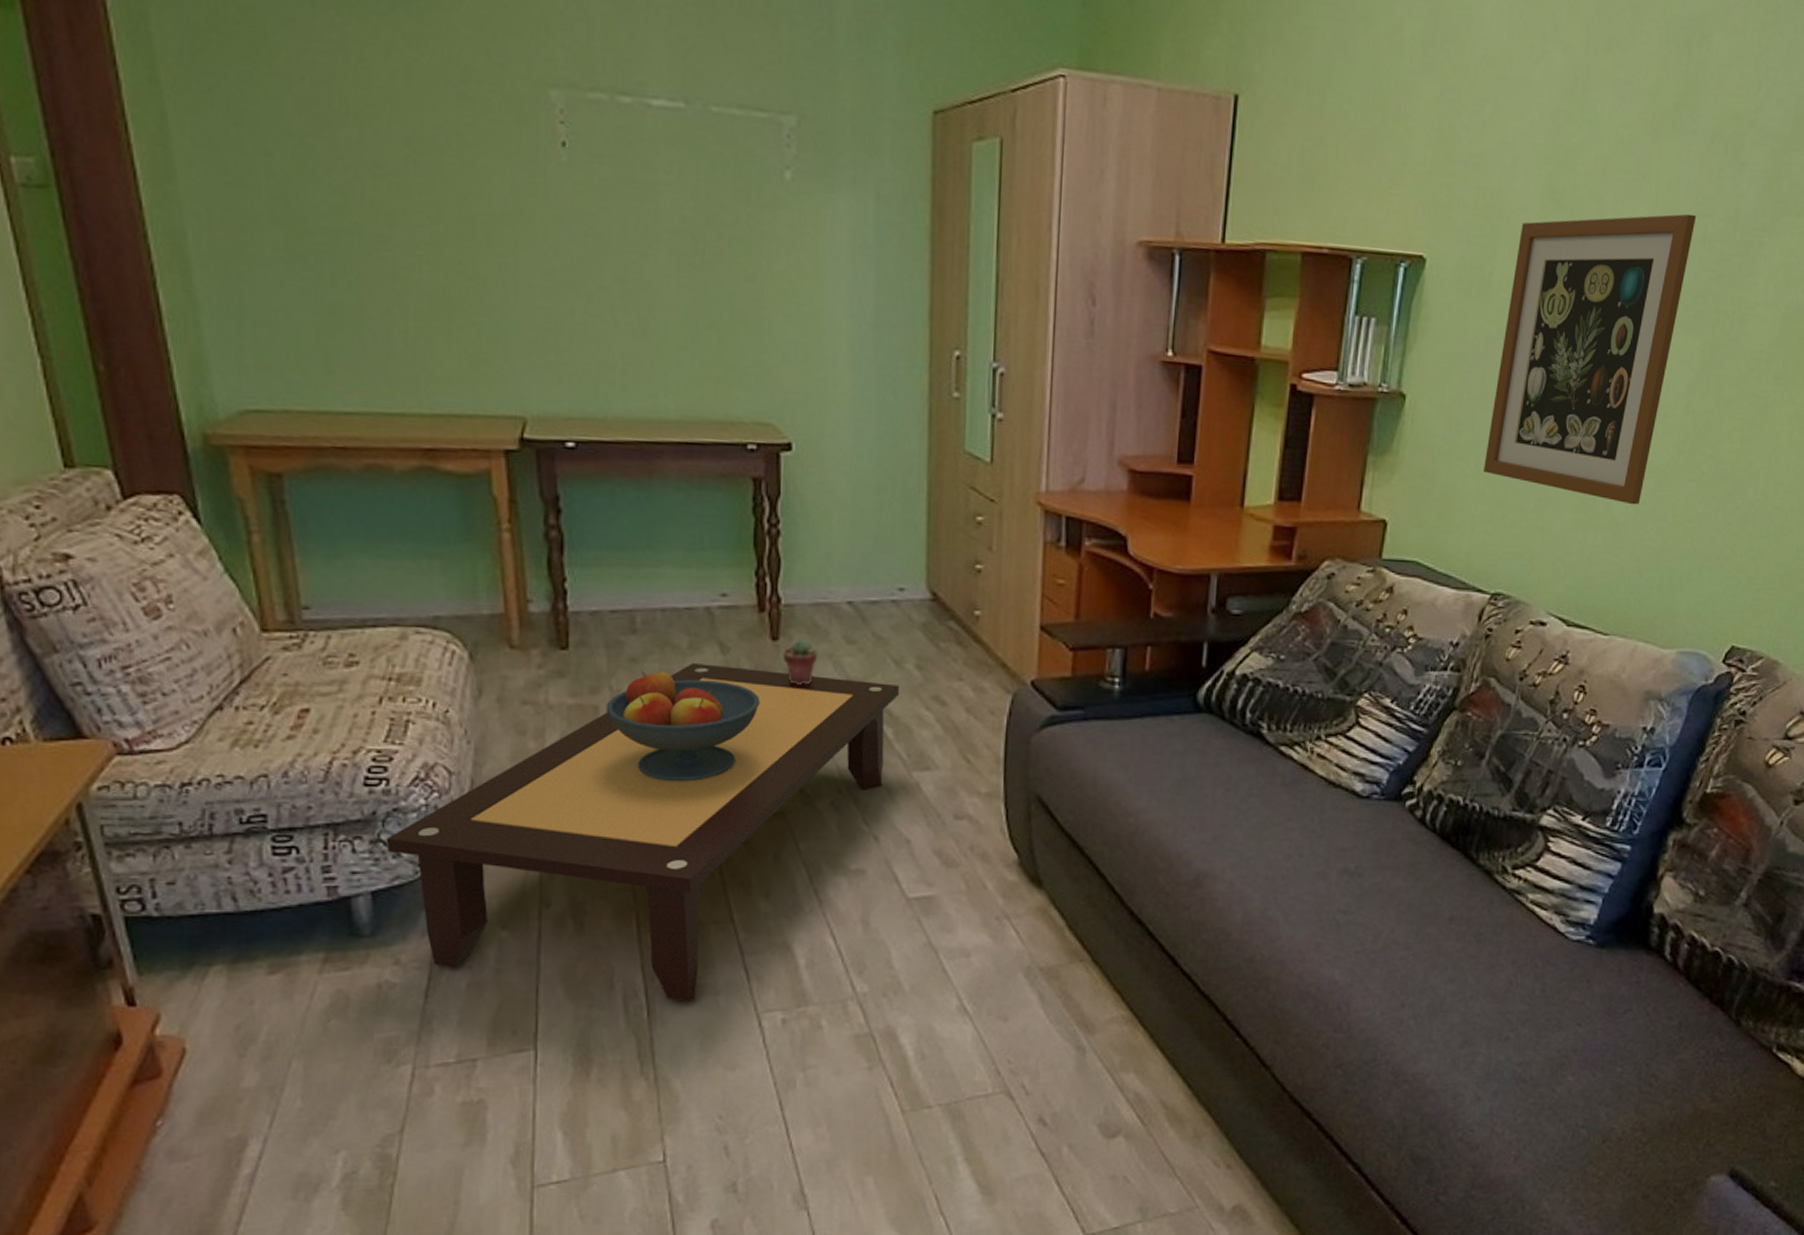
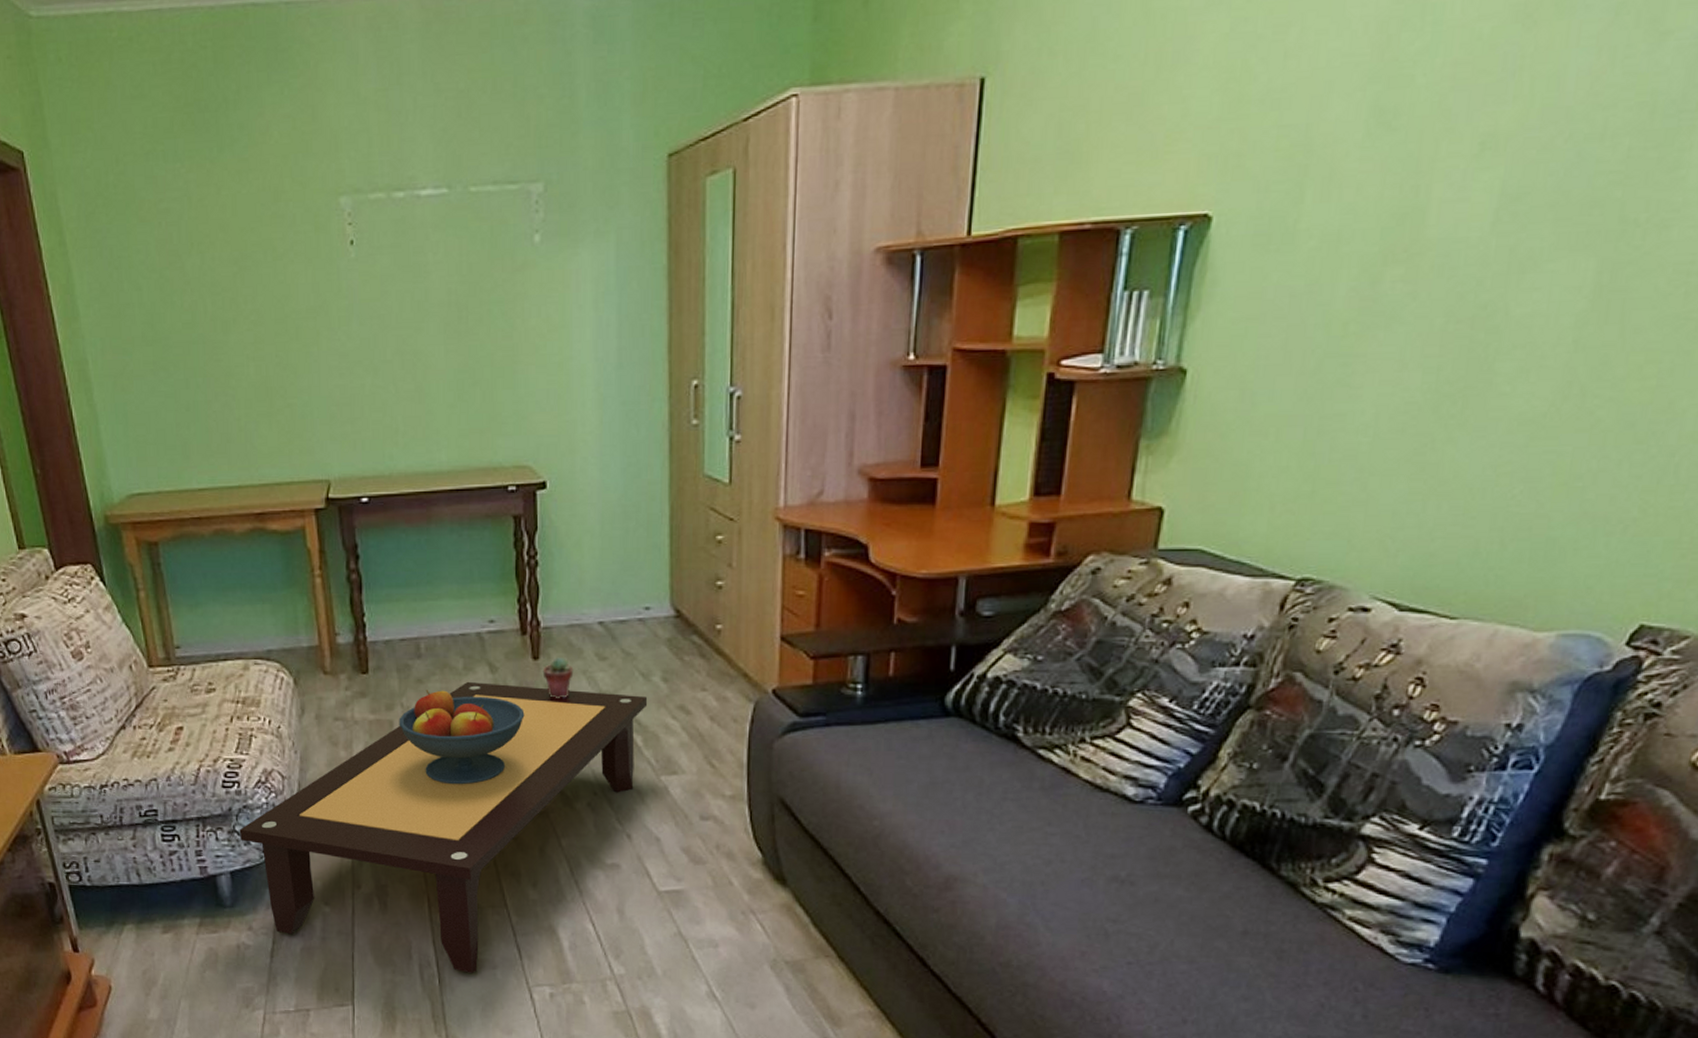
wall art: present [1484,213,1696,505] -> none [1287,108,1591,466]

